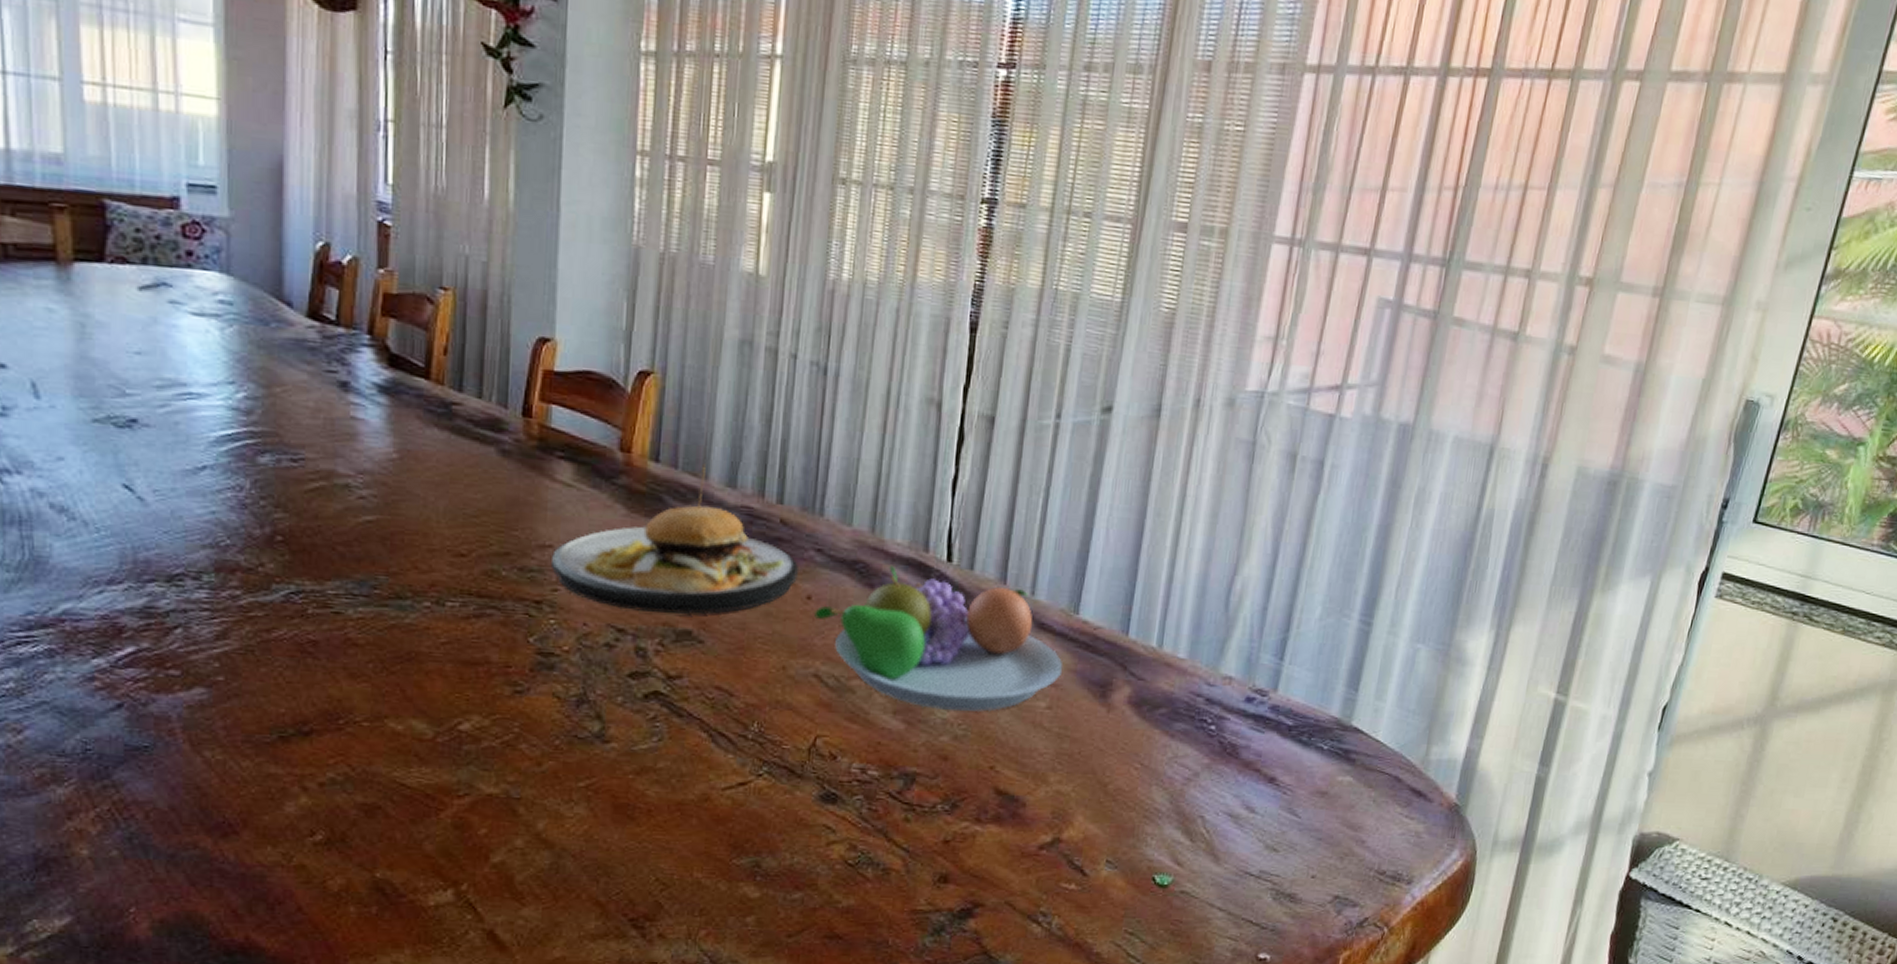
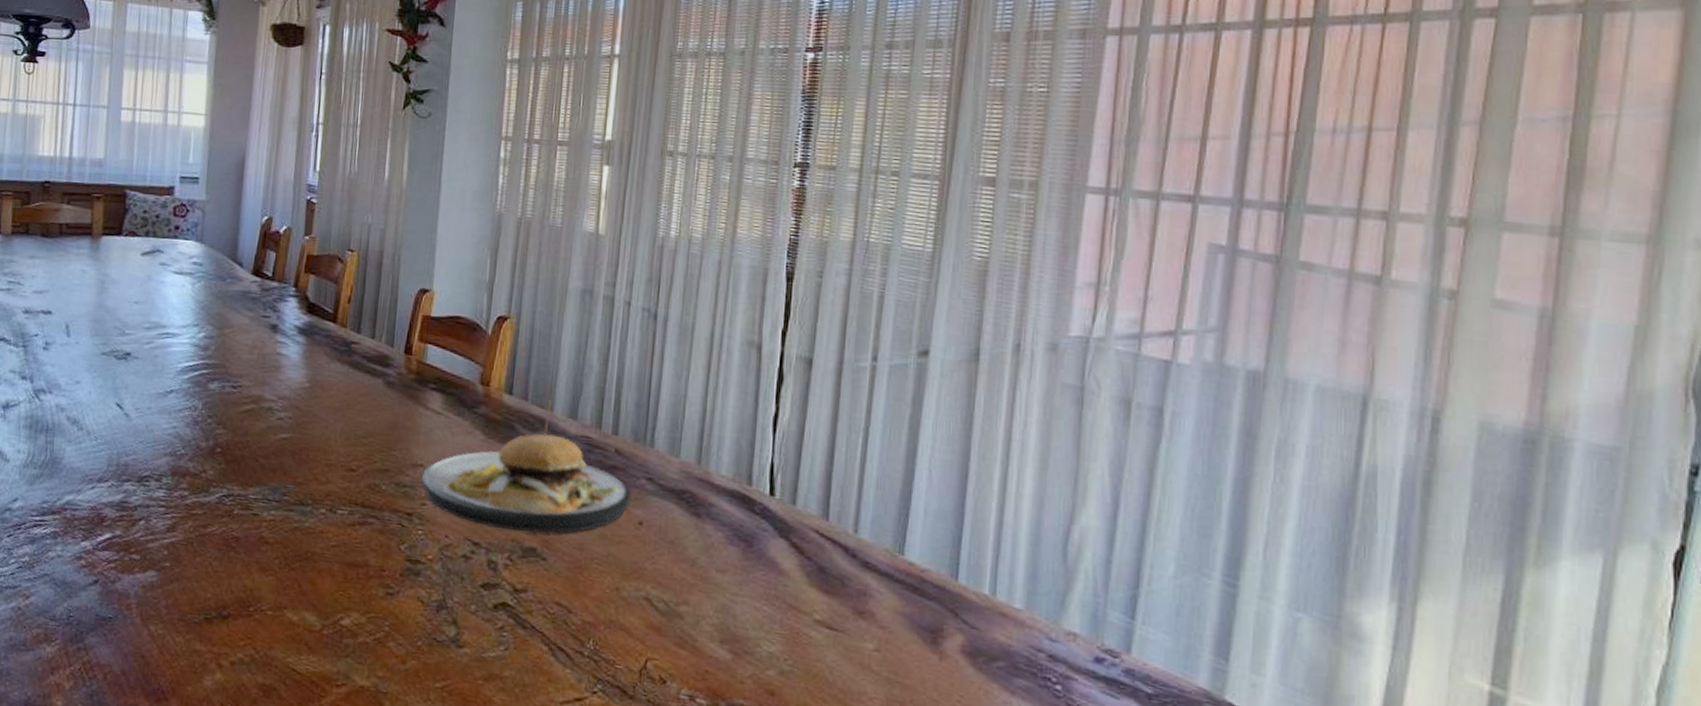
fruit bowl: present [813,564,1064,712] -> none [644,496,890,648]

